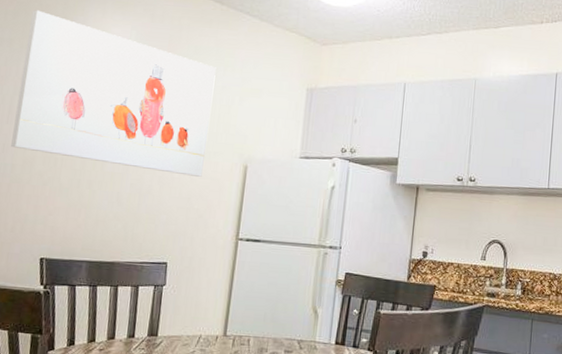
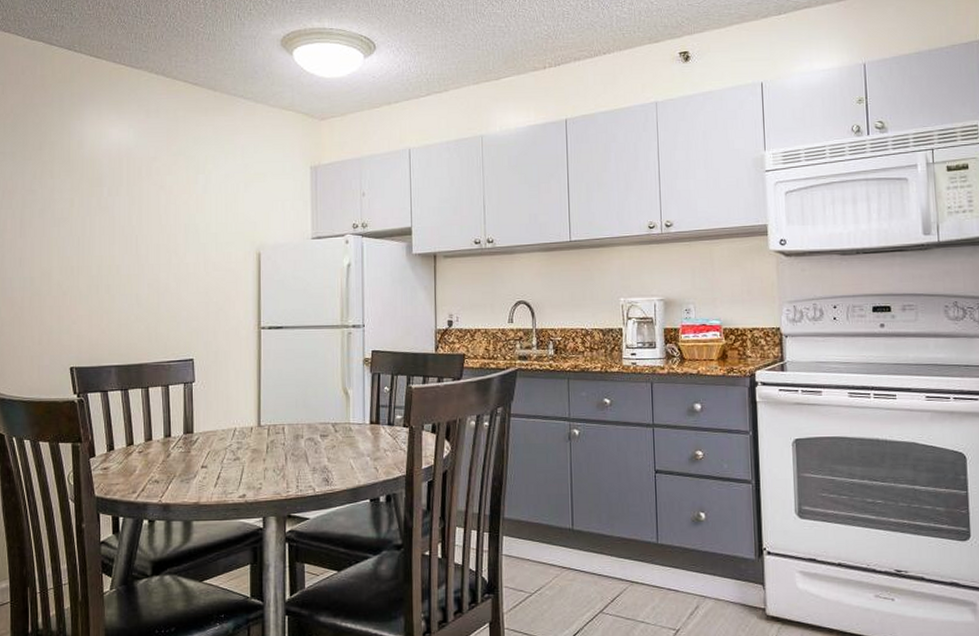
wall art: present [11,10,216,177] -> none [27,120,218,270]

